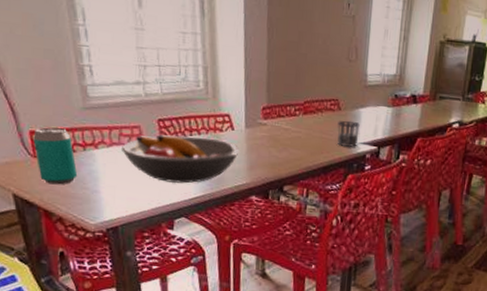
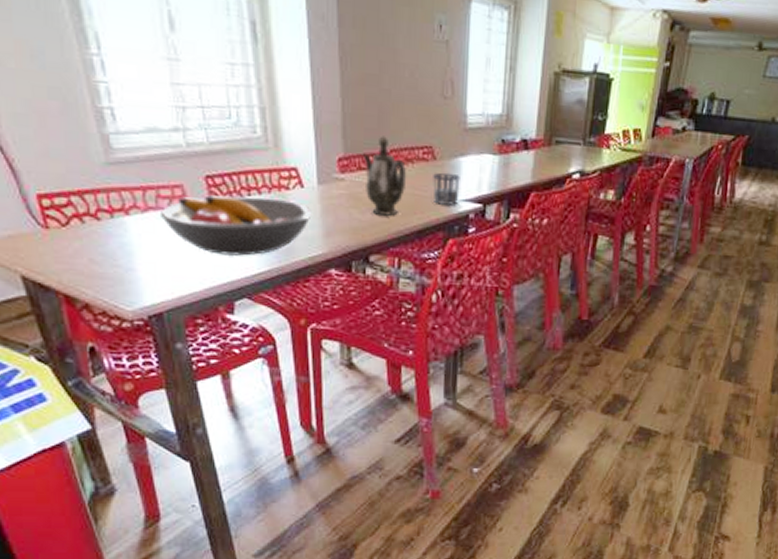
beverage can: present [33,127,78,185] -> none [42,189,106,263]
teapot: none [281,90,317,154] -> present [362,136,407,216]

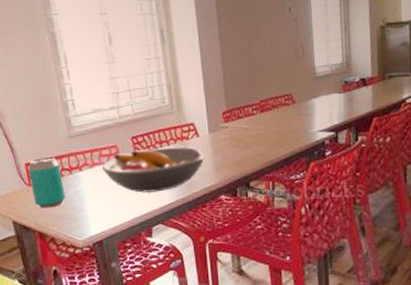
beverage can: none [42,189,106,263] -> present [28,157,66,208]
teapot: present [362,136,407,216] -> none [239,91,274,150]
cup: present [433,172,460,205] -> none [294,111,315,137]

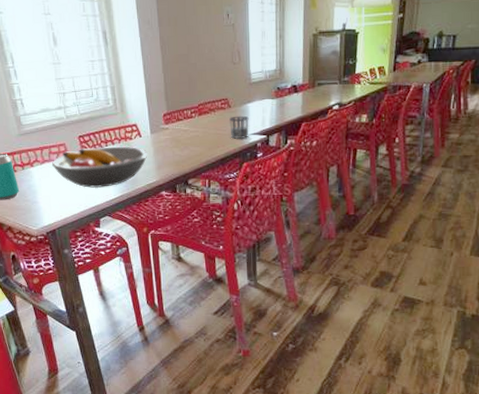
cup: none [294,111,315,137] -> present [229,115,249,139]

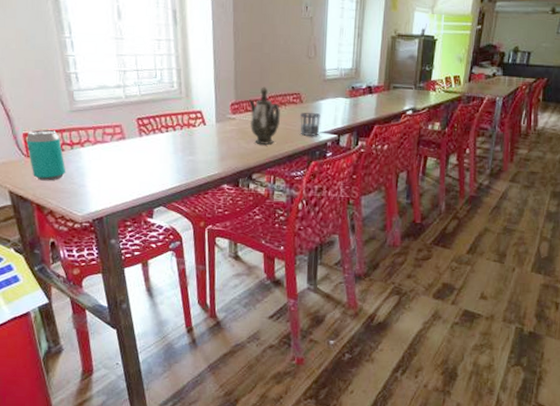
fruit bowl: present [52,146,148,188] -> none [105,132,211,176]
teapot: none [179,95,211,151] -> present [248,87,281,145]

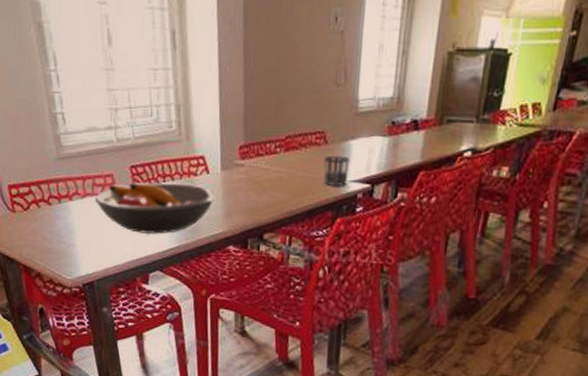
beverage can: present [26,129,66,181] -> none [12,180,54,240]
fruit bowl: none [105,132,211,176] -> present [95,182,216,234]
teapot: present [248,87,281,145] -> none [260,124,300,197]

